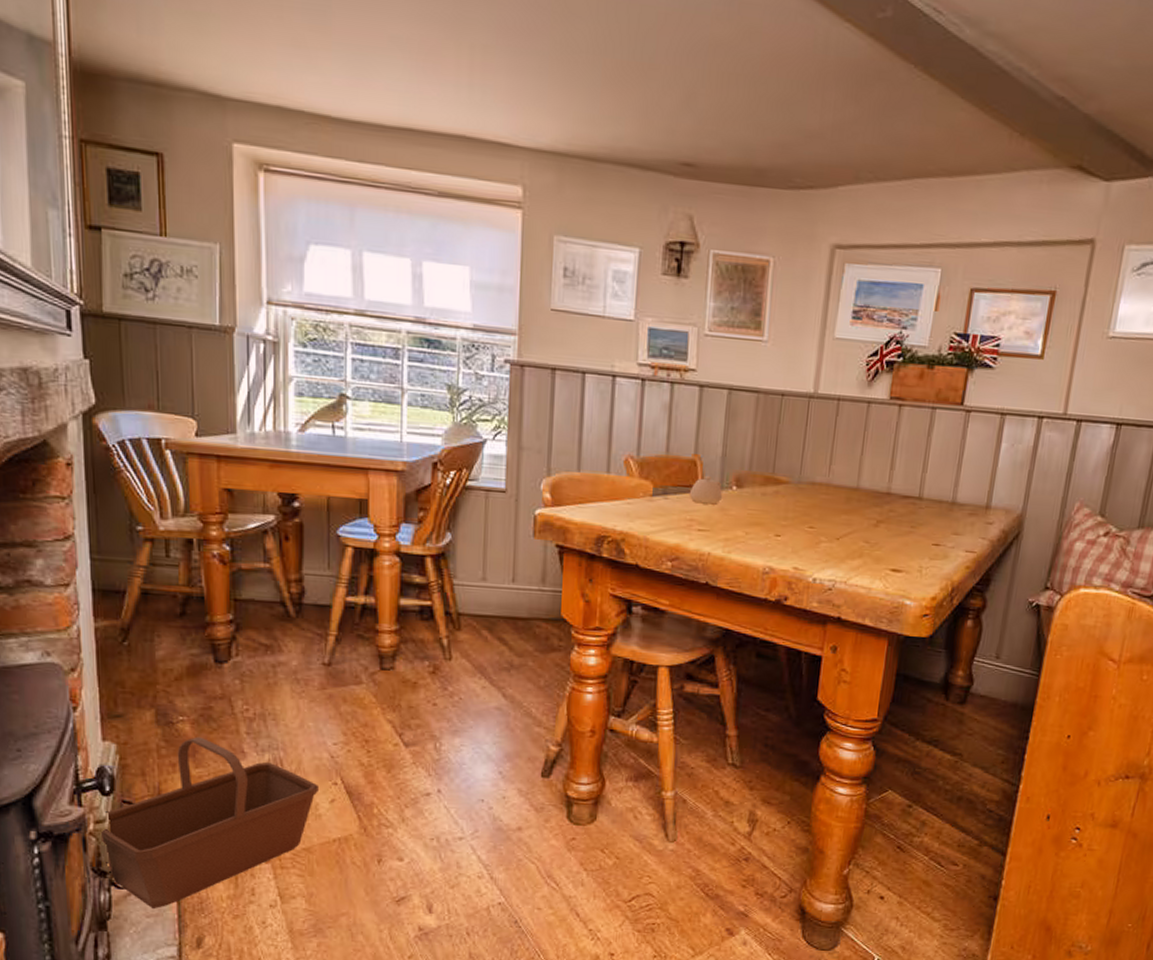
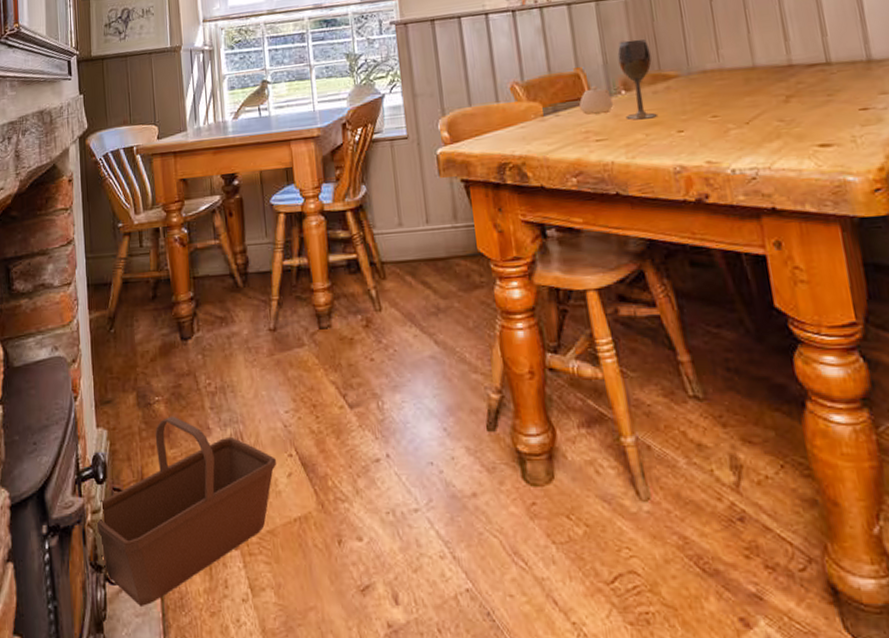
wine glass: none [731,436,770,519] -> present [617,39,657,120]

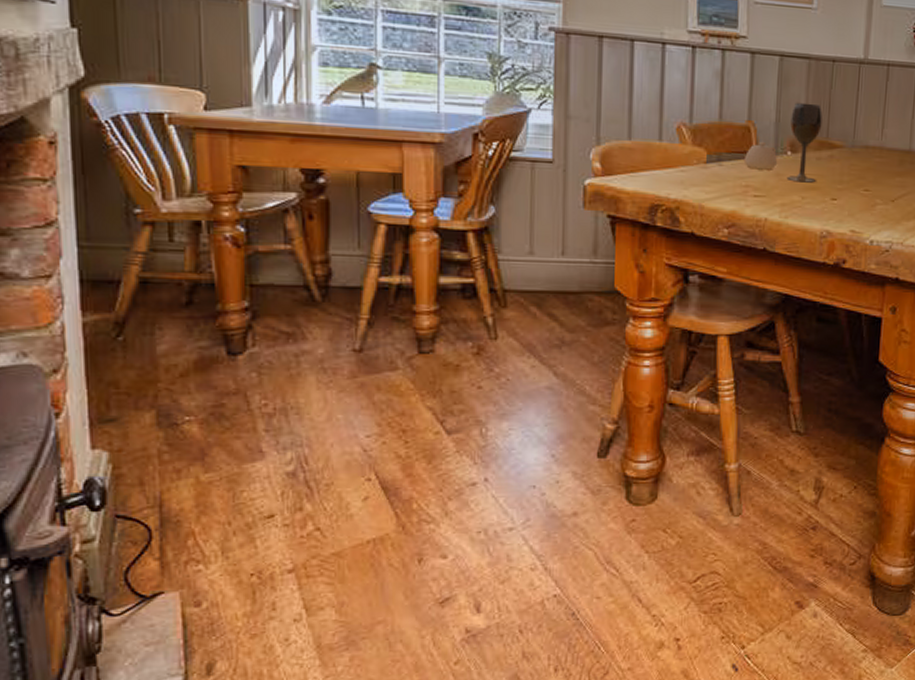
basket: present [97,416,276,608] -> none [90,437,349,636]

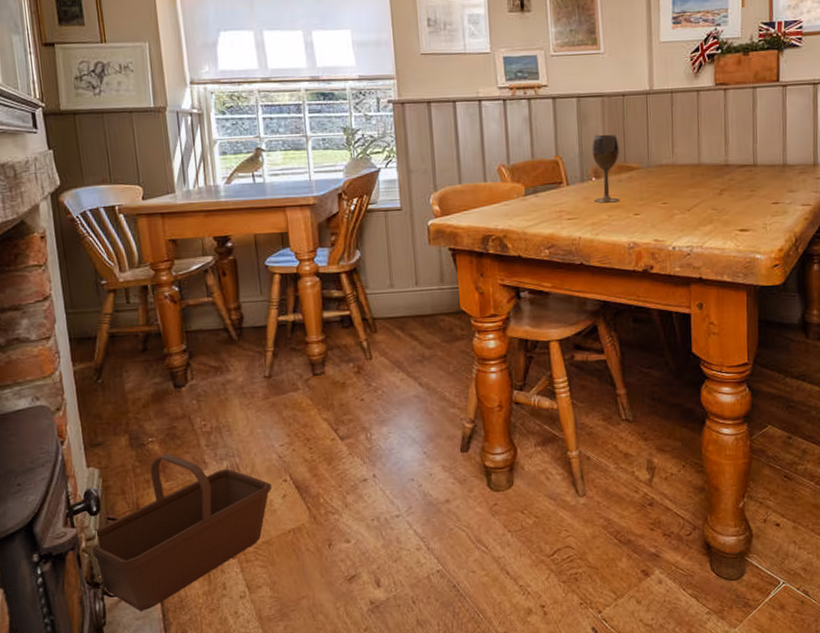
basket: none [90,437,349,636] -> present [92,453,272,612]
sugar bowl: present [745,141,778,171] -> none [556,171,585,198]

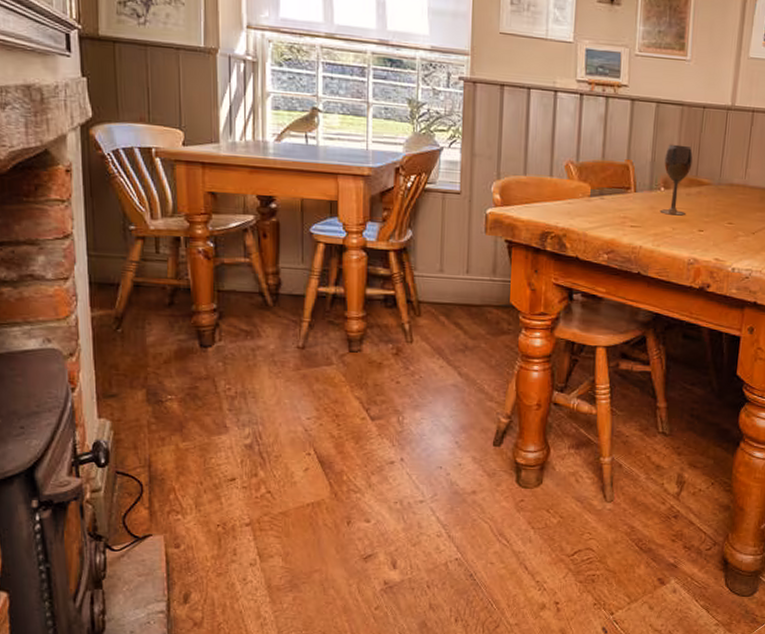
basket: present [92,453,272,612] -> none [97,413,294,569]

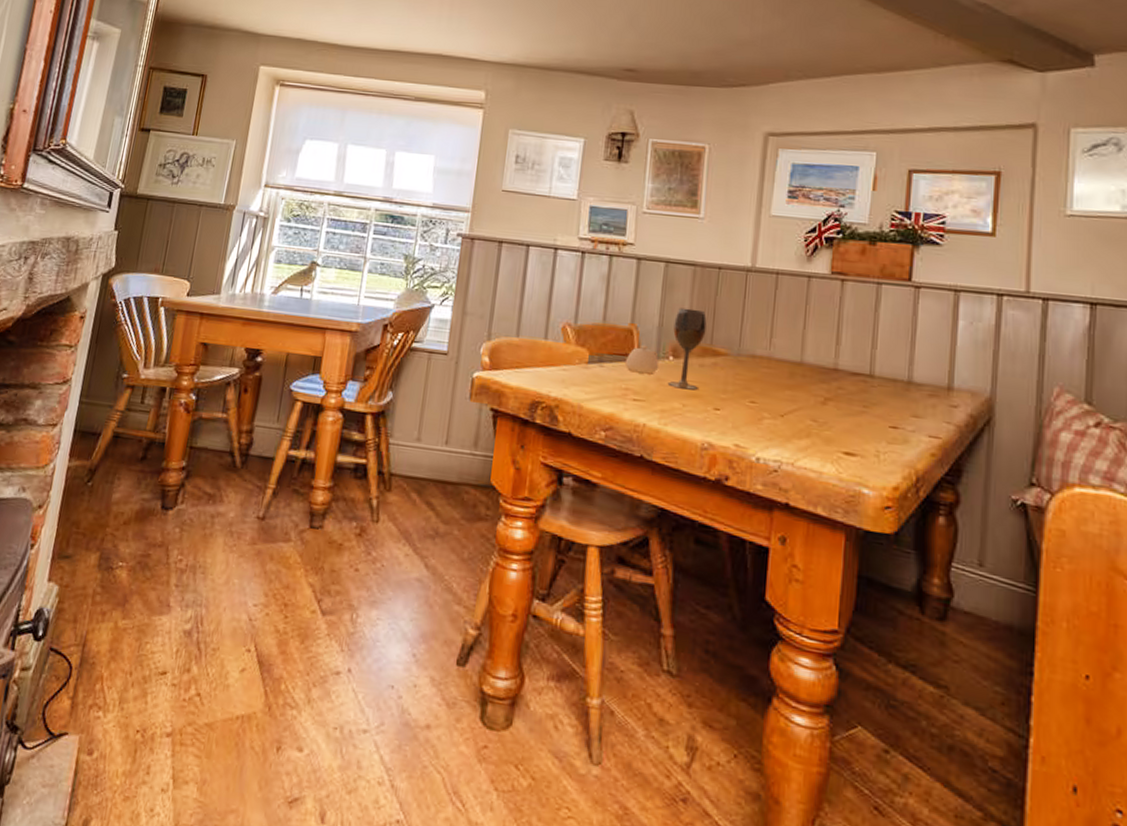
sugar bowl: none [623,178,653,205] -> present [626,344,659,375]

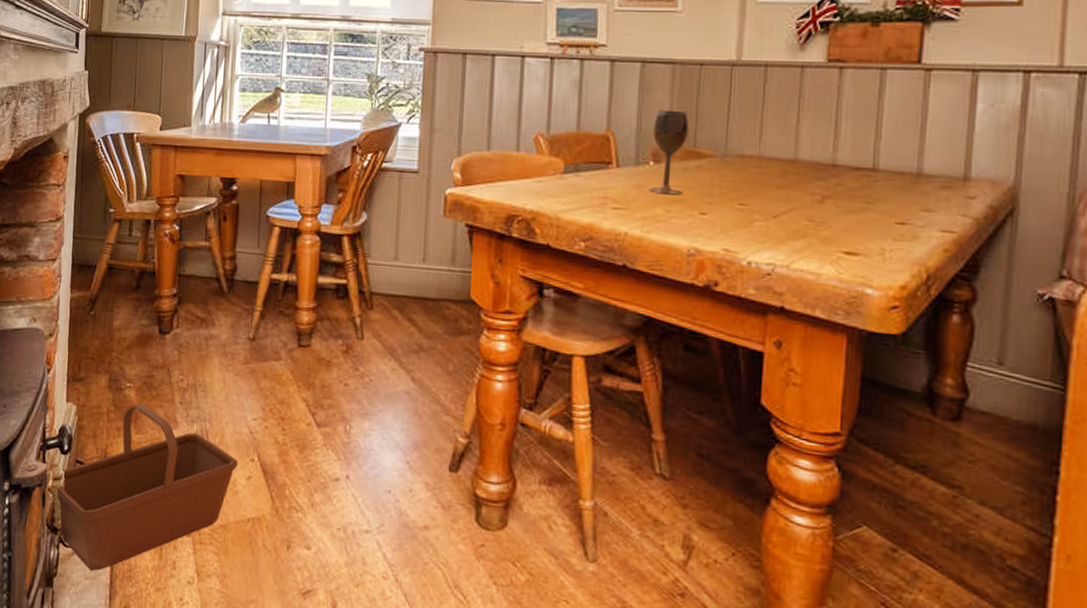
basket: none [20,585,232,778] -> present [57,403,237,572]
sugar bowl: present [626,344,659,375] -> none [603,151,639,182]

